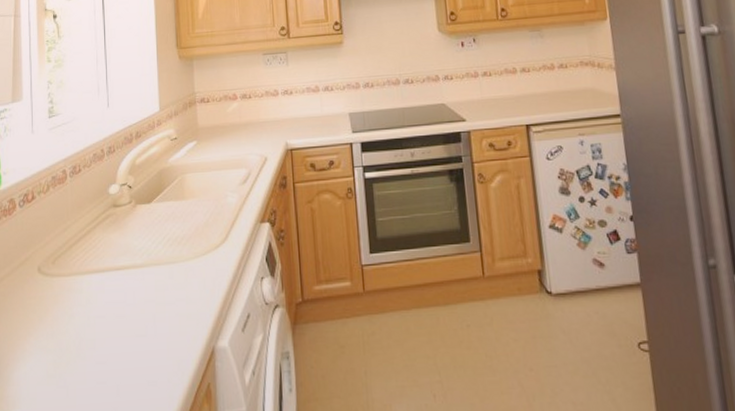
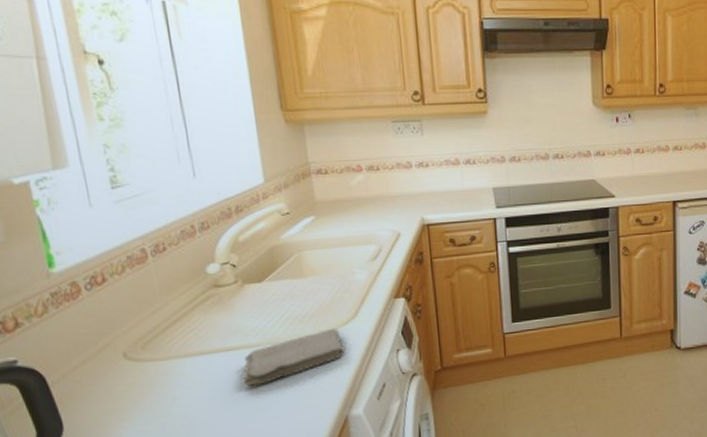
washcloth: none [127,251,216,308] -> present [242,328,346,386]

